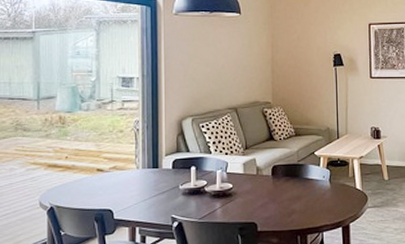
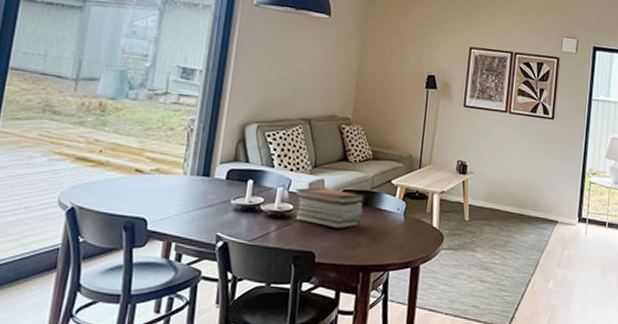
book stack: none [232,166,294,200] -> present [294,187,366,229]

